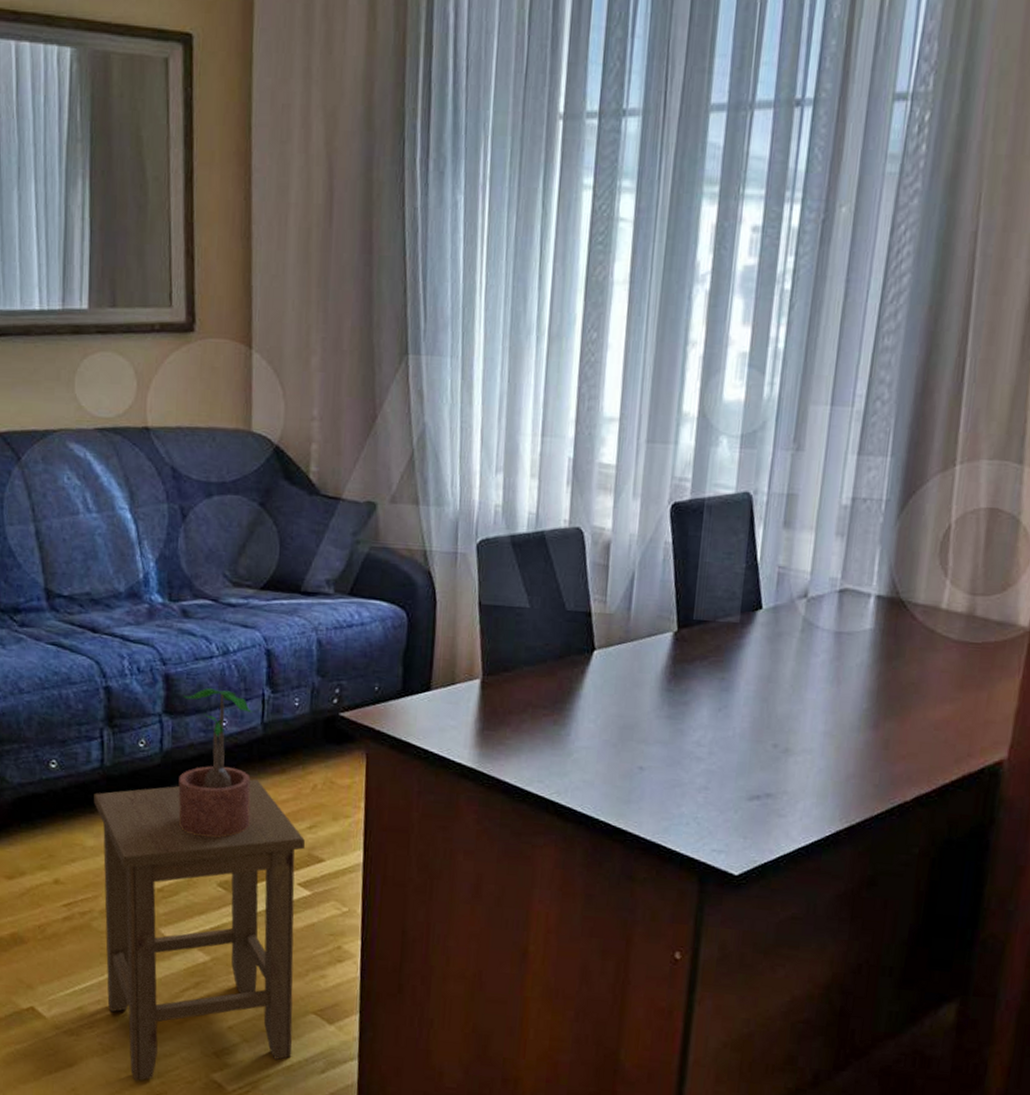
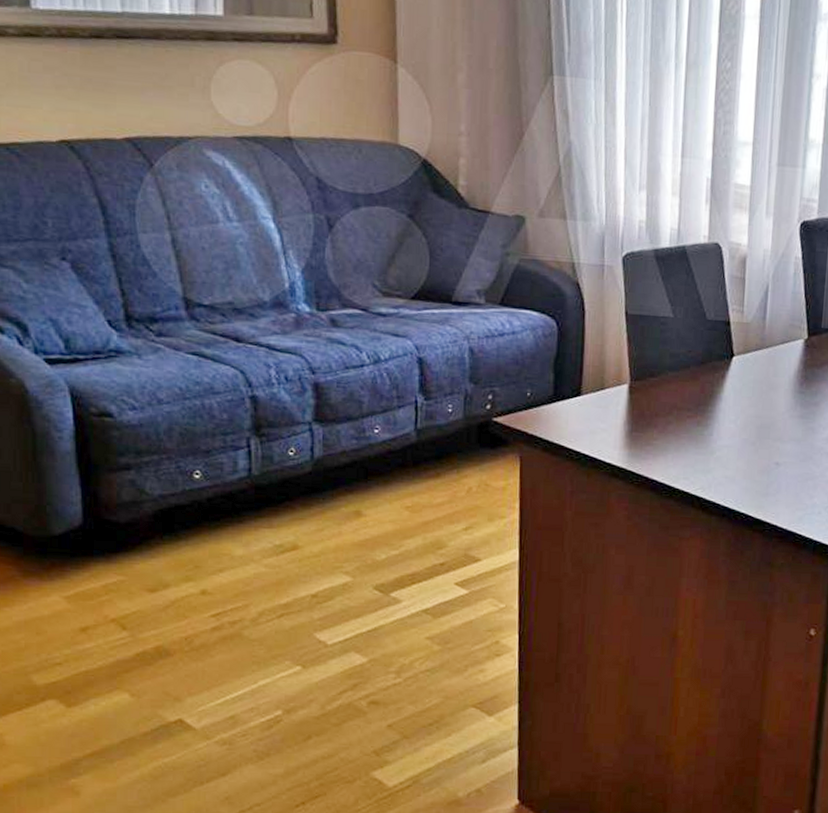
stool: present [94,779,306,1081] -> none [242,484,462,785]
potted plant: present [178,688,256,838] -> none [331,396,409,542]

